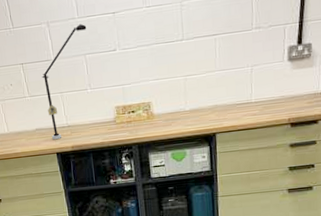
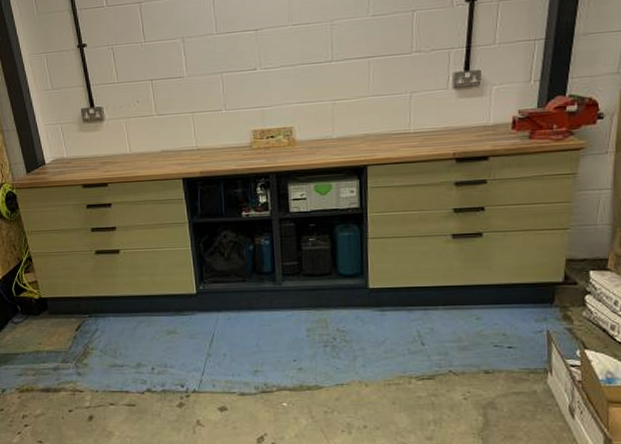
desk lamp: present [41,23,87,140] -> none [172,39,225,164]

